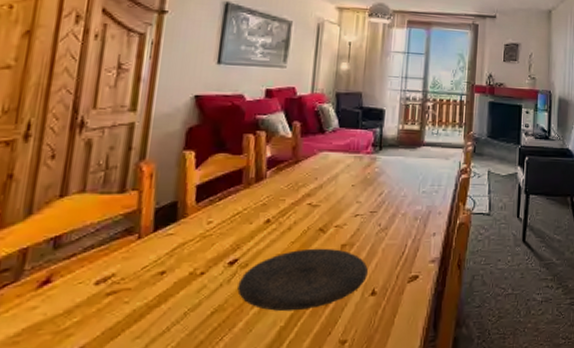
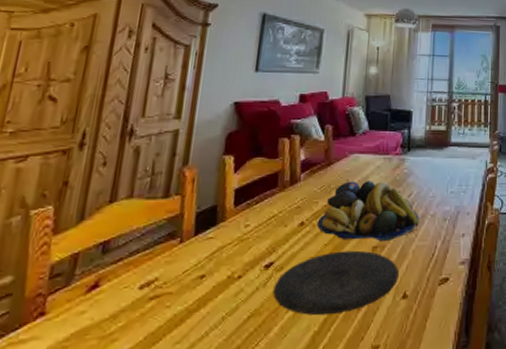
fruit bowl: none [283,179,390,240] -> present [317,181,419,242]

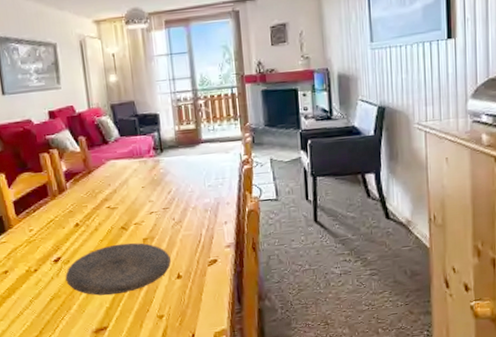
fruit bowl: present [317,181,419,242] -> none [90,182,182,235]

